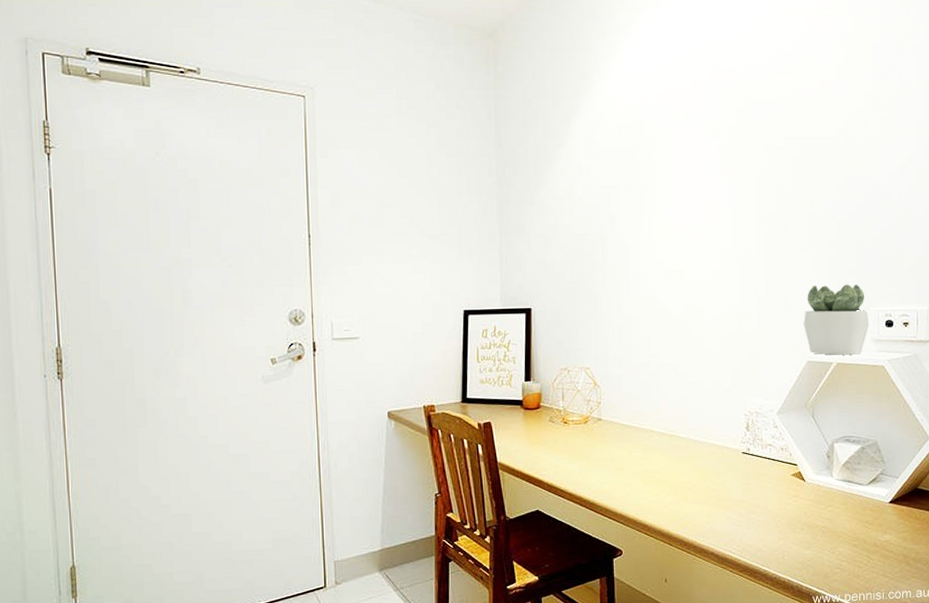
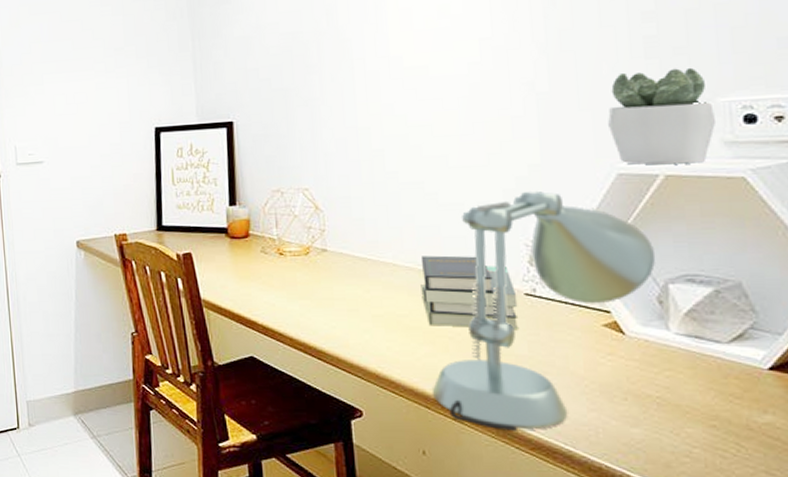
books: none [670,423,737,481] -> present [421,255,520,330]
desk lamp: none [674,373,827,559] -> present [432,192,655,432]

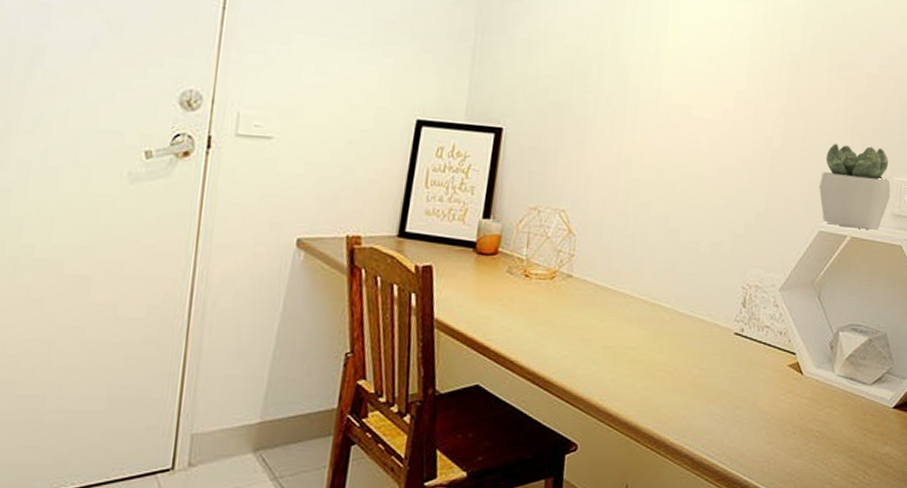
books: present [421,255,520,330] -> none [650,290,729,367]
desk lamp: present [432,192,655,432] -> none [643,238,834,465]

